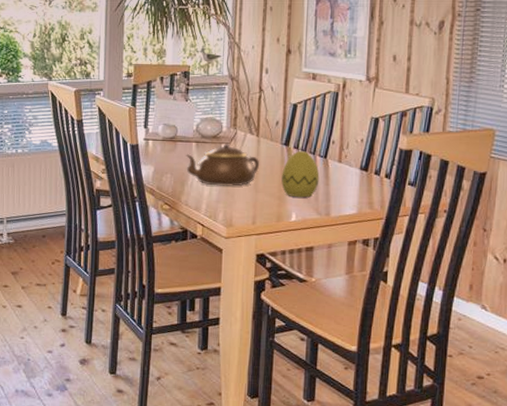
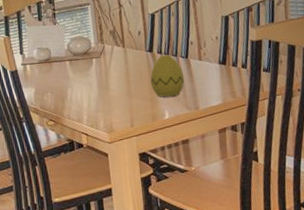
teapot: present [186,144,259,186] -> none [62,58,129,98]

